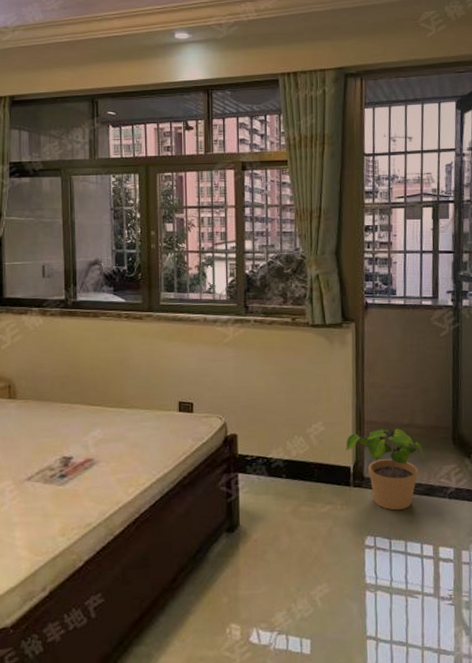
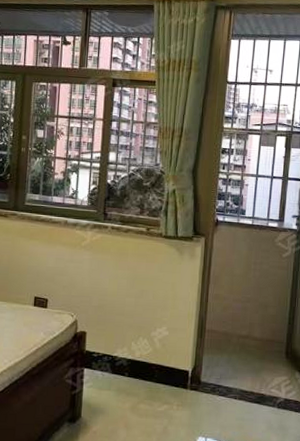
potted plant: present [346,428,424,511] -> none [186,338,258,415]

